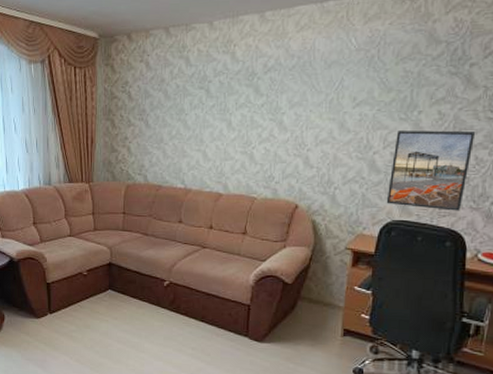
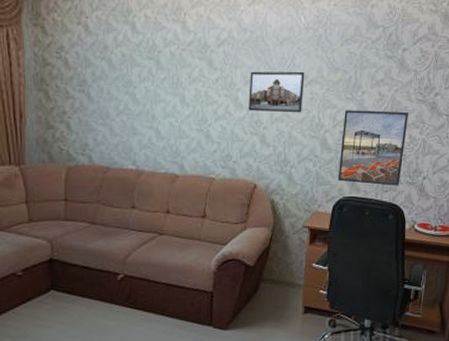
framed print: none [293,93,354,135] -> present [249,71,305,113]

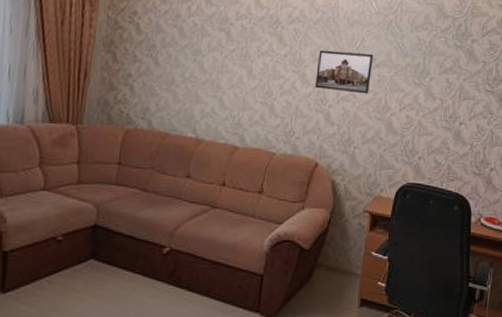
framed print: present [338,110,408,186] -> none [402,95,476,176]

